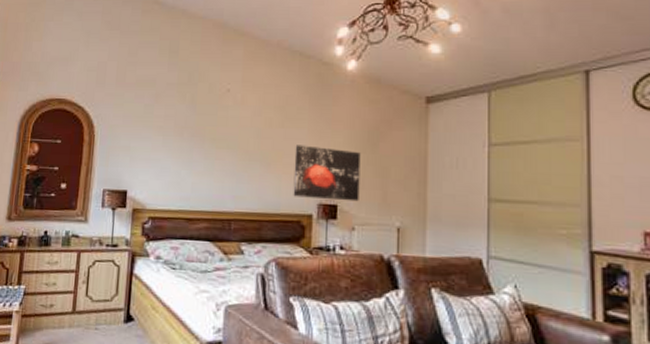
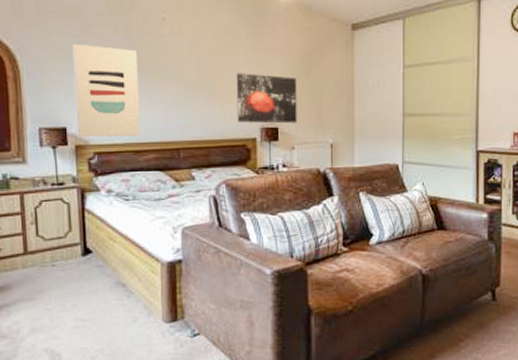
wall art: none [135,112,200,205] -> present [72,43,140,137]

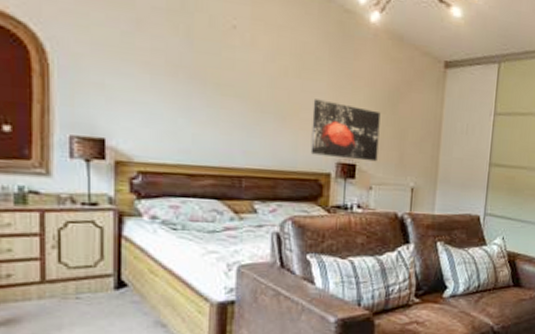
wall art: present [72,43,140,137] -> none [118,40,199,159]

